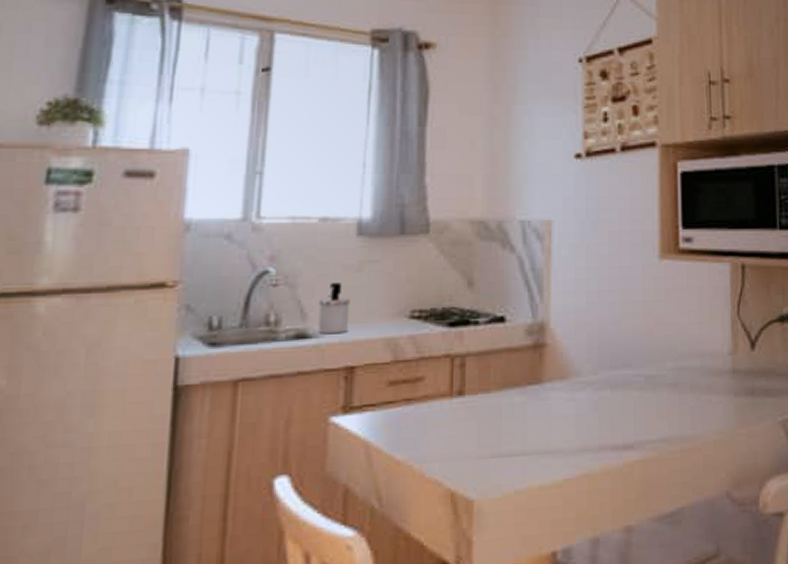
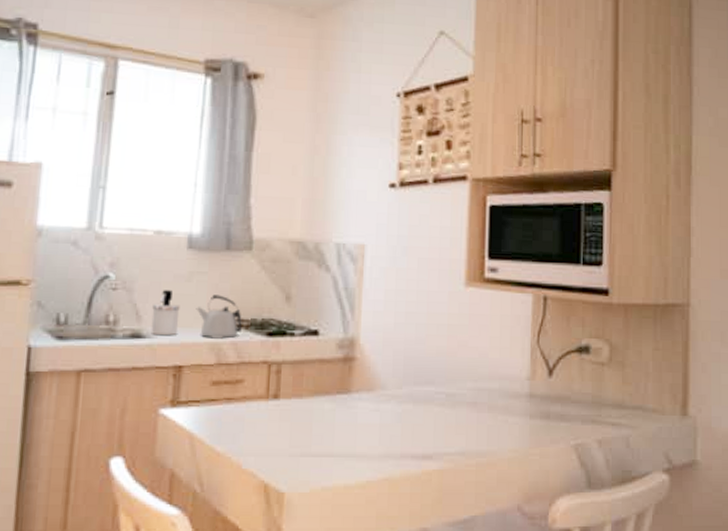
kettle: none [368,284,420,334] -> present [196,294,242,339]

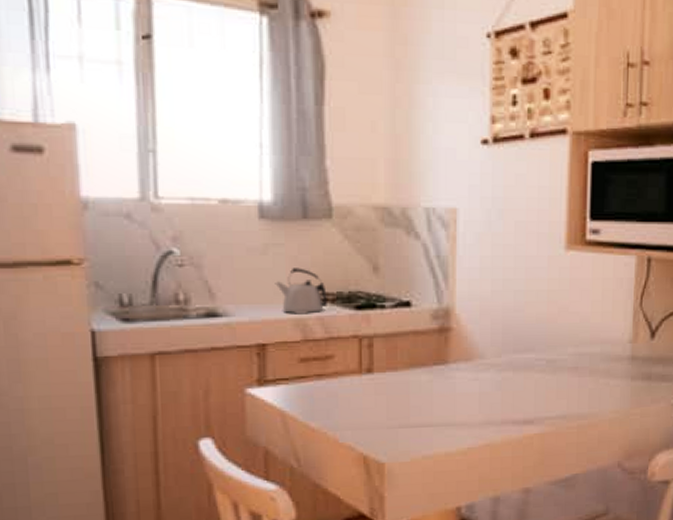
soap dispenser: present [151,290,180,336] -> none [226,265,257,314]

